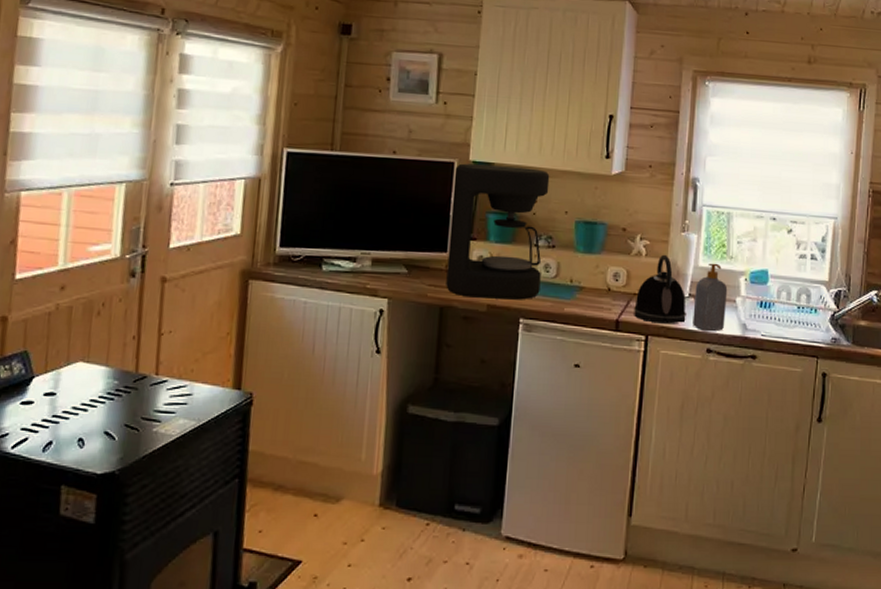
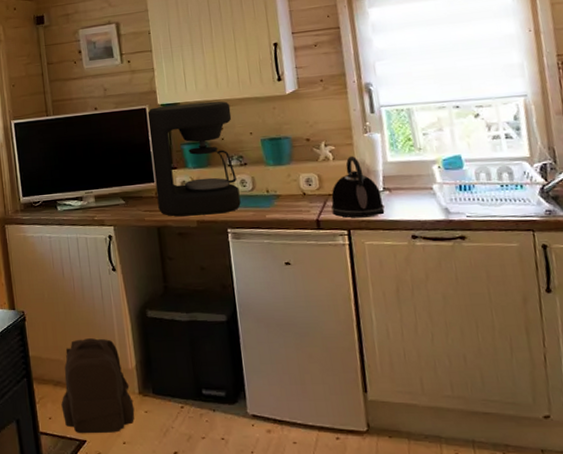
backpack: none [277,433,371,553] -> present [61,338,135,434]
soap bottle: present [692,263,728,332] -> none [388,156,426,220]

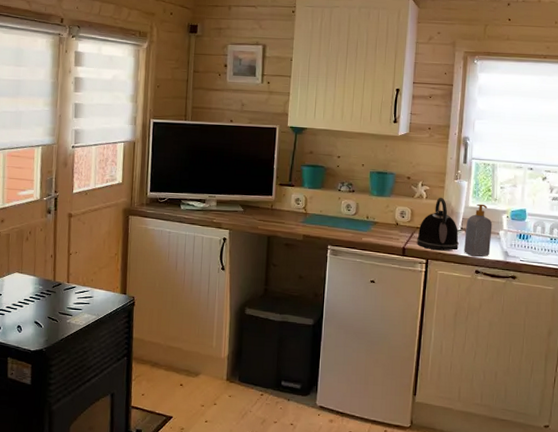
backpack: present [61,338,135,434] -> none [155,327,221,412]
coffee maker: present [147,101,241,217] -> none [272,128,350,232]
soap bottle: none [388,156,426,220] -> present [464,204,493,257]

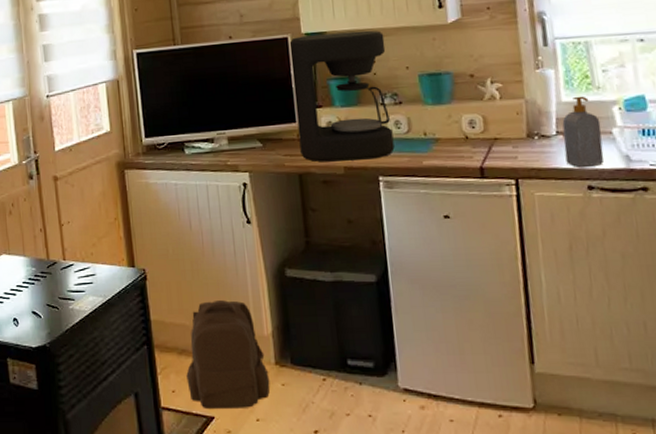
backpack: none [155,327,221,412] -> present [186,300,270,410]
coffee maker: none [272,128,350,232] -> present [289,30,395,162]
kettle: present [416,197,459,251] -> none [496,94,558,166]

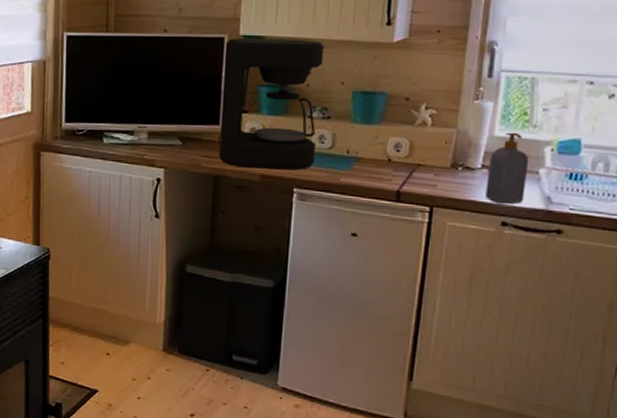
backpack: present [186,300,270,410] -> none [76,285,156,387]

